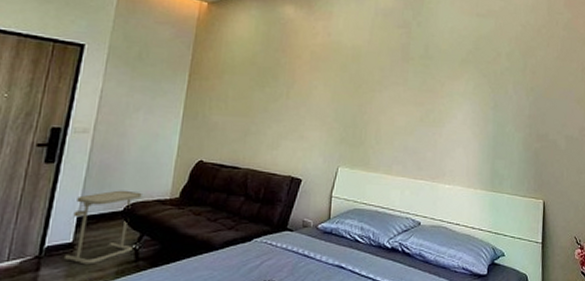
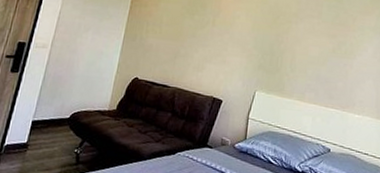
side table: present [63,190,142,265] -> none [18,99,86,164]

